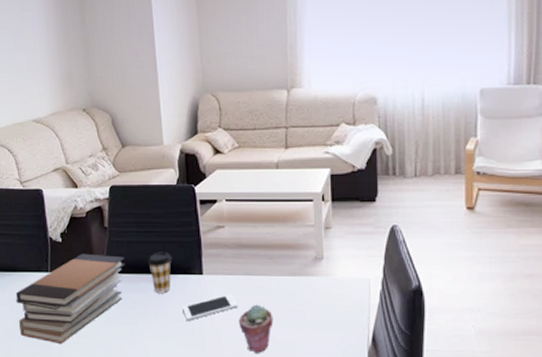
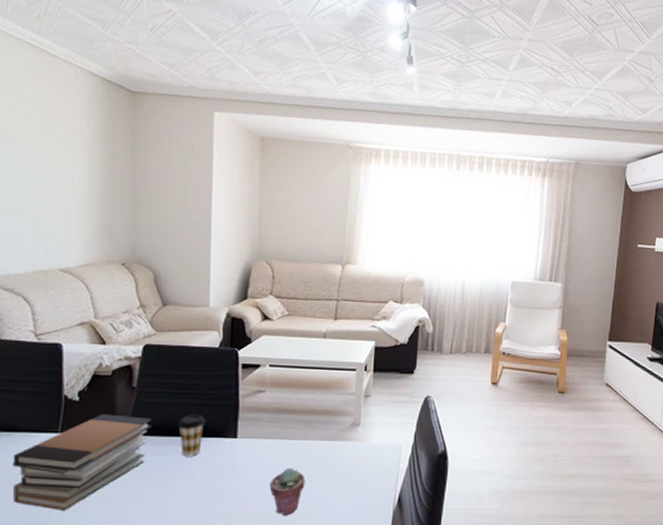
cell phone: present [182,294,239,321] -> none [211,457,272,484]

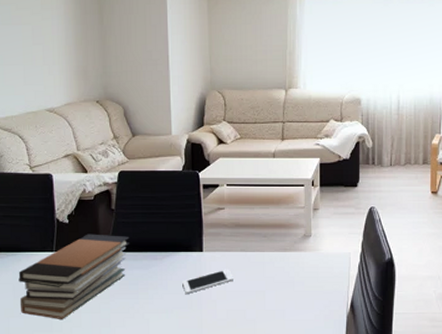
coffee cup: present [178,414,206,457] -> none [152,231,175,270]
cell phone: none [211,457,272,484] -> present [182,269,235,294]
potted succulent: present [269,467,306,517] -> none [234,277,265,322]

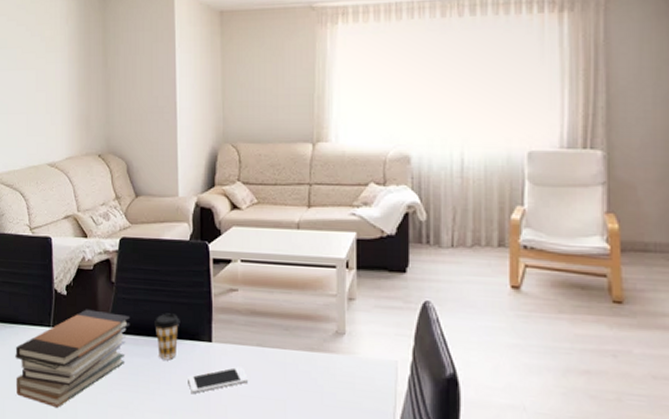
coffee cup: none [152,231,175,270] -> present [155,313,180,360]

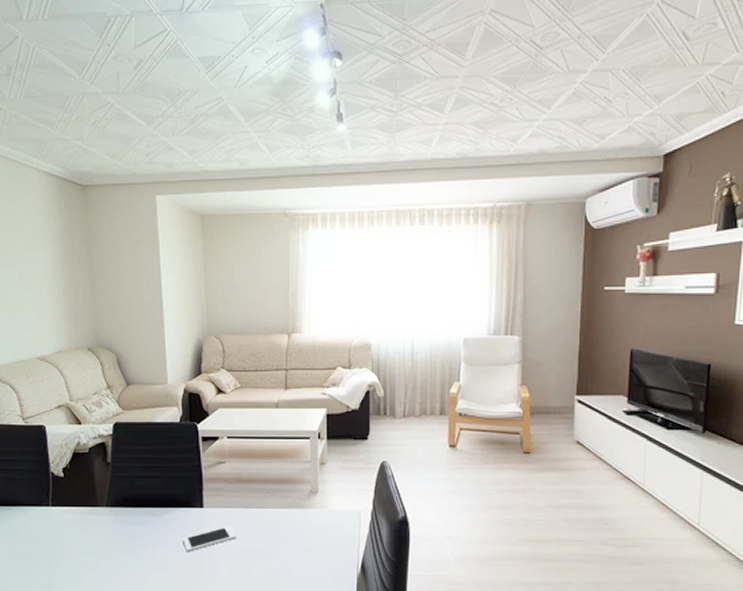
book stack: present [15,309,131,408] -> none [15,488,128,576]
coffee cup: present [155,313,180,360] -> none [150,486,174,526]

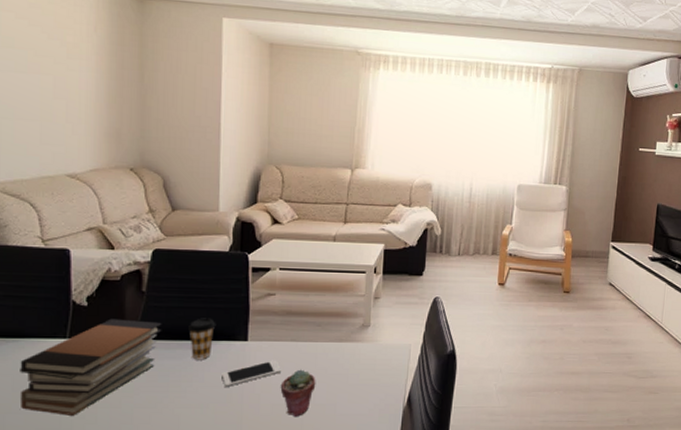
book stack: none [15,488,128,576] -> present [19,318,162,416]
coffee cup: none [150,486,174,526] -> present [188,318,216,360]
potted succulent: none [237,535,270,582] -> present [280,369,316,418]

